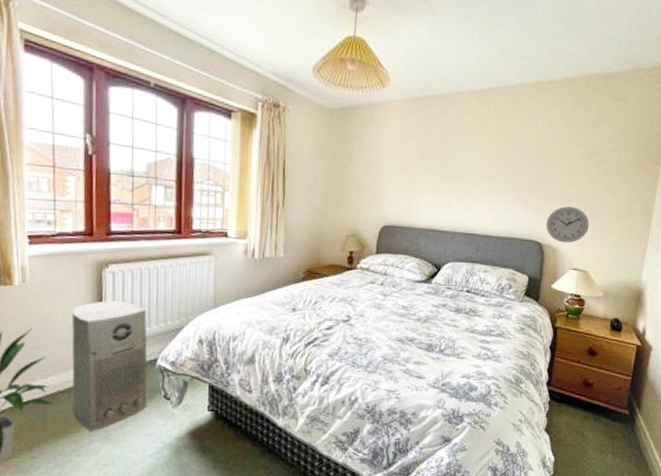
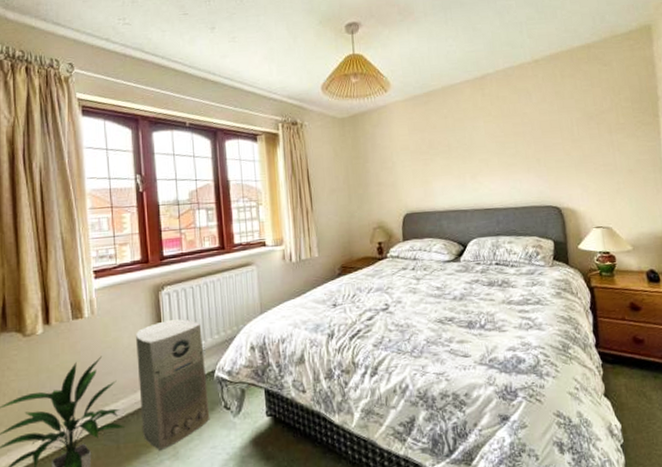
wall clock: present [546,206,589,243] -> none [559,168,603,204]

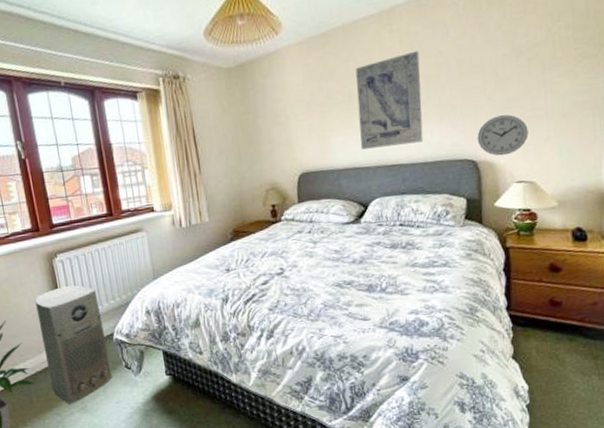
wall art: none [454,111,514,194] -> present [355,50,424,149]
wall clock: none [559,168,603,204] -> present [477,114,529,156]

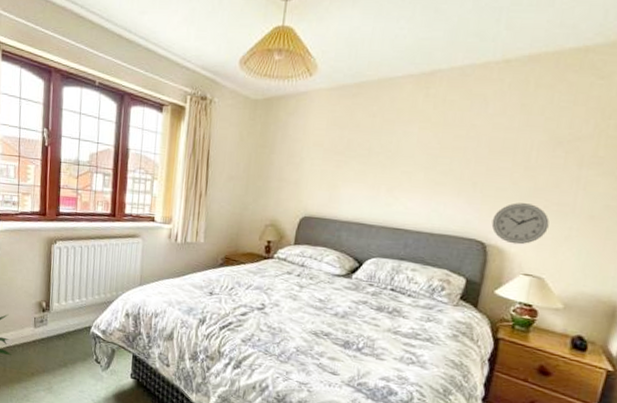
air purifier: present [35,285,113,404] -> none [25,272,85,382]
wall art: present [355,50,424,149] -> none [369,119,451,212]

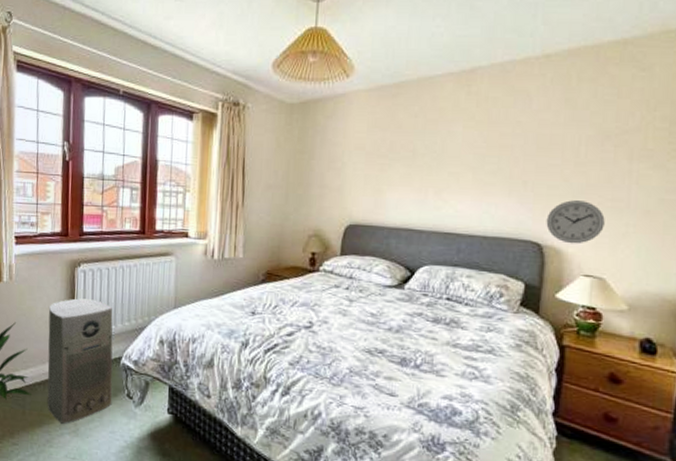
air purifier: none [25,272,85,382] -> present [47,298,113,424]

